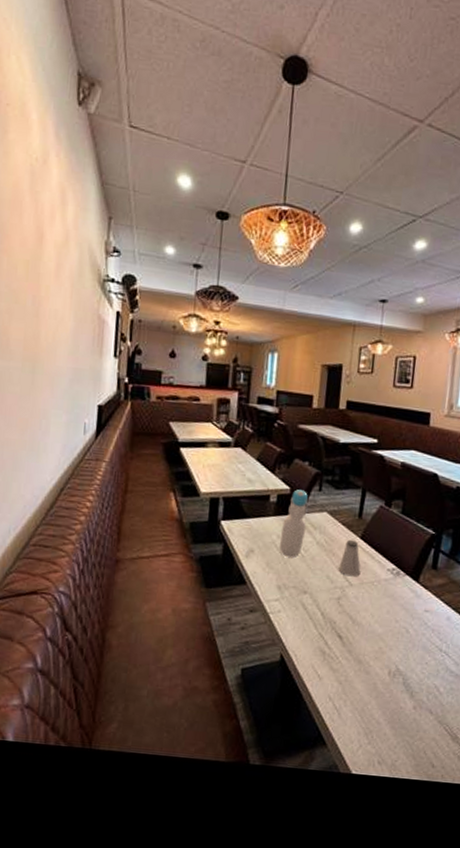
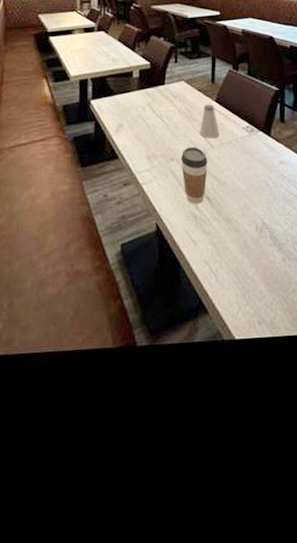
bottle: present [279,489,308,559] -> none [145,64,168,128]
coffee cup: none [314,582,344,641] -> present [181,147,208,204]

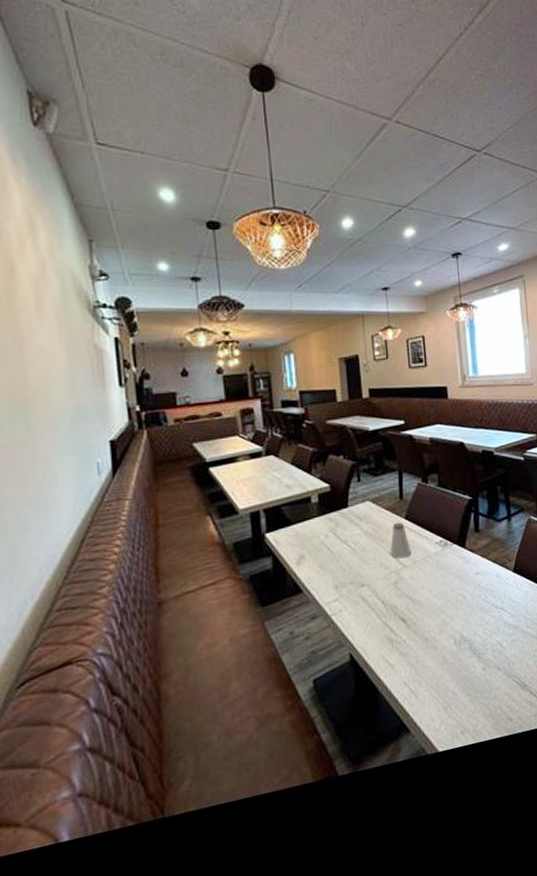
coffee cup: present [181,147,208,204] -> none [372,569,401,628]

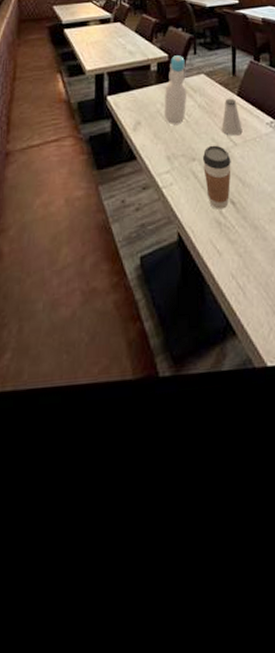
bottle: none [328,484,353,556] -> present [164,55,187,126]
coffee cup: none [372,569,401,628] -> present [203,145,231,209]

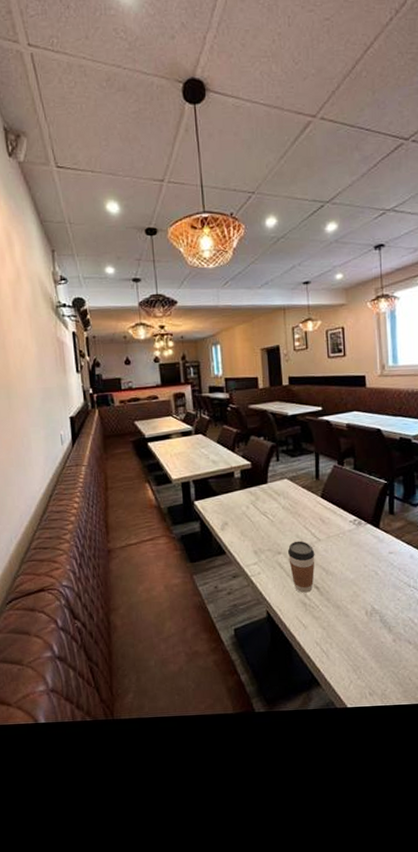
bottle: present [164,55,187,126] -> none [249,463,271,525]
saltshaker: present [221,98,243,136] -> none [305,500,326,533]

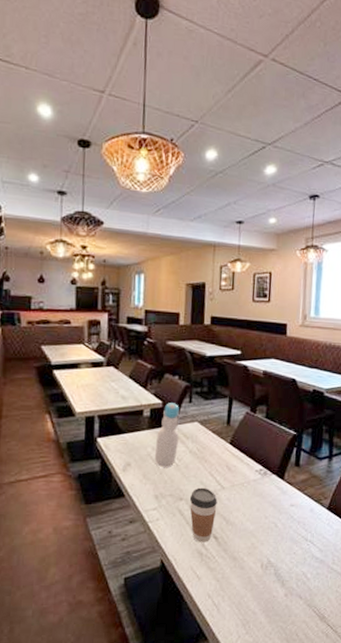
bottle: none [249,463,271,525] -> present [154,403,180,468]

